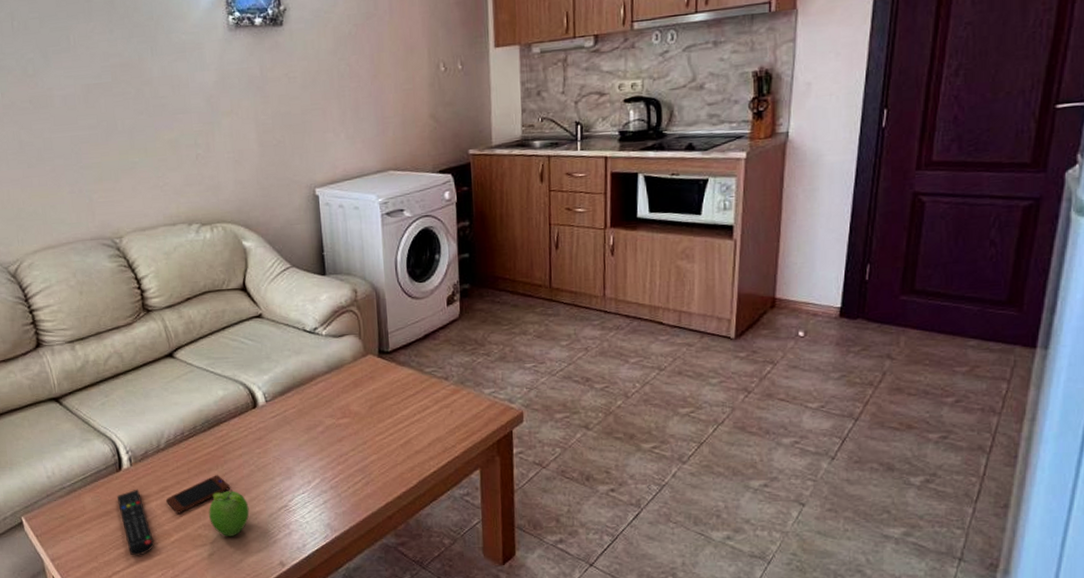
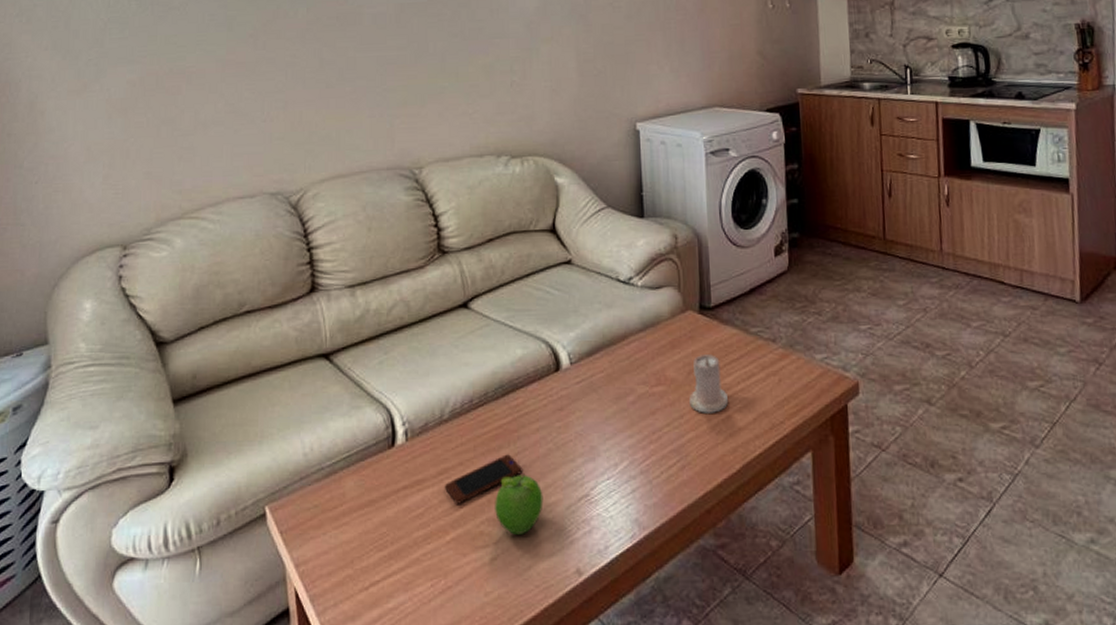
remote control: present [116,489,155,556] -> none [385,471,426,560]
candle: none [371,391,405,440] -> present [689,355,728,413]

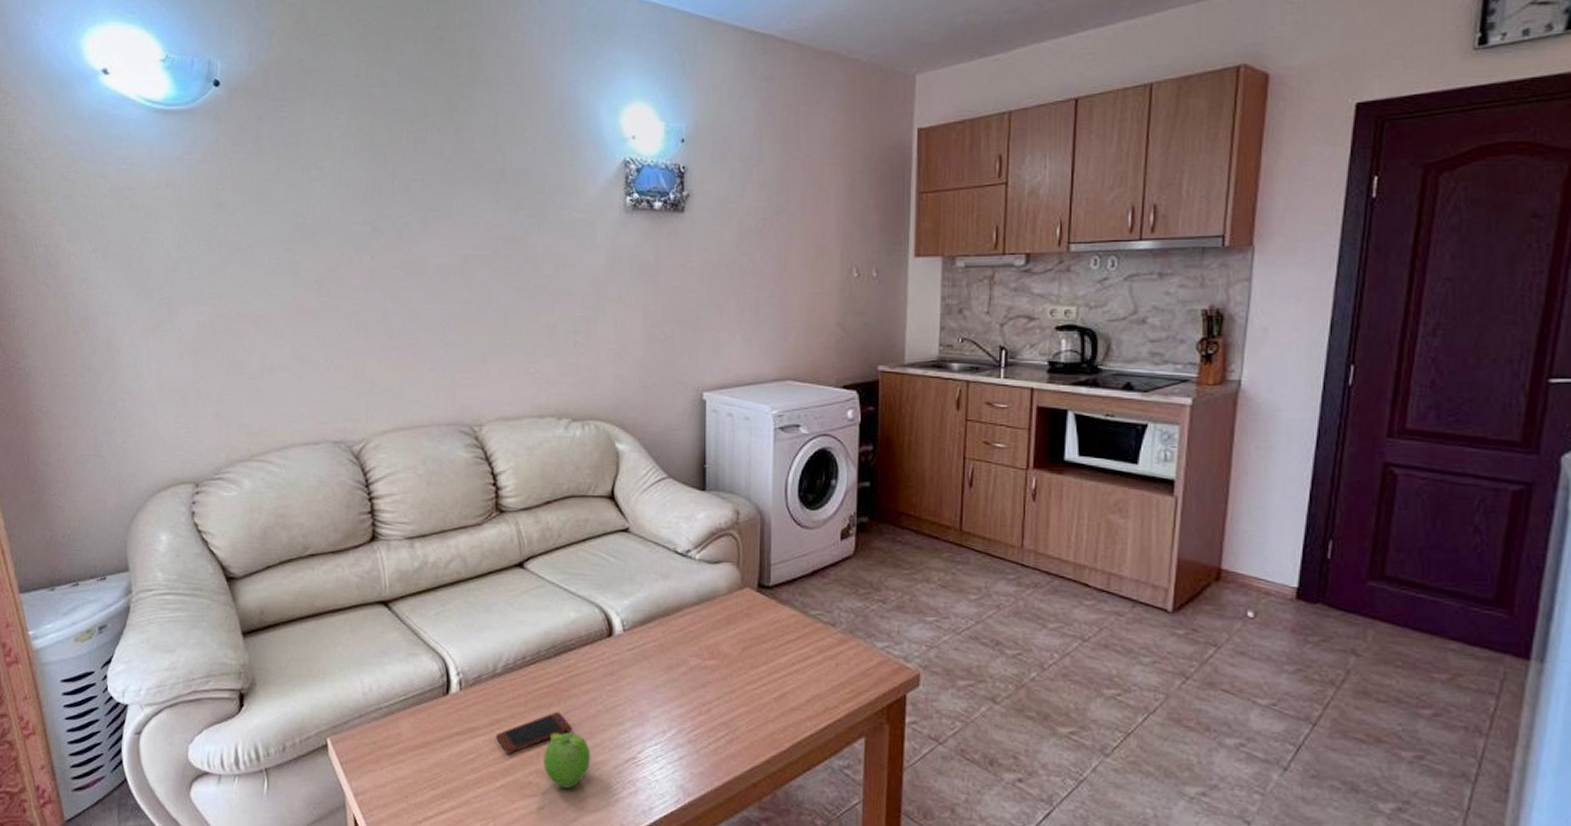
candle: present [689,355,728,413] -> none [742,633,781,691]

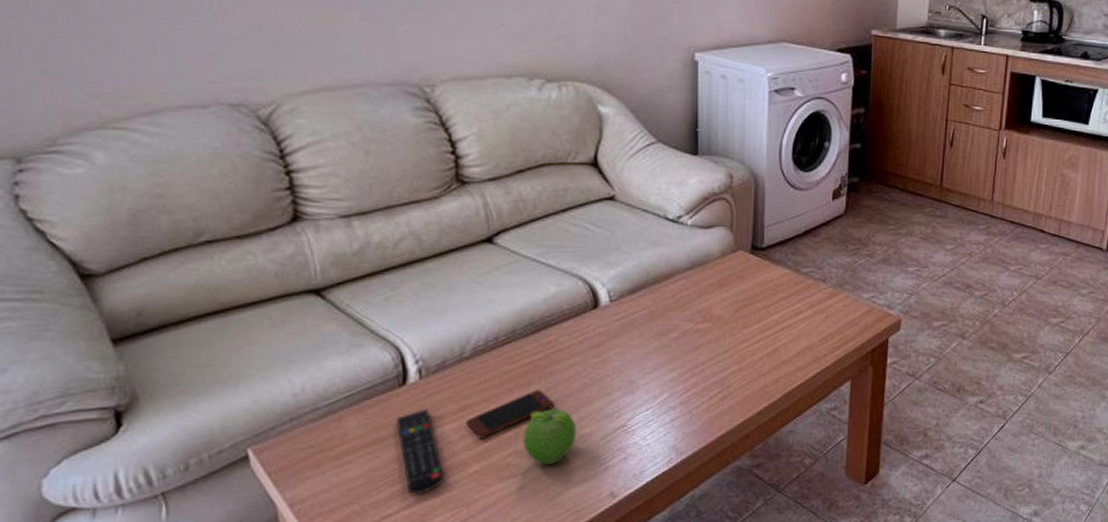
remote control: none [439,718,477,801] -> present [395,408,445,494]

